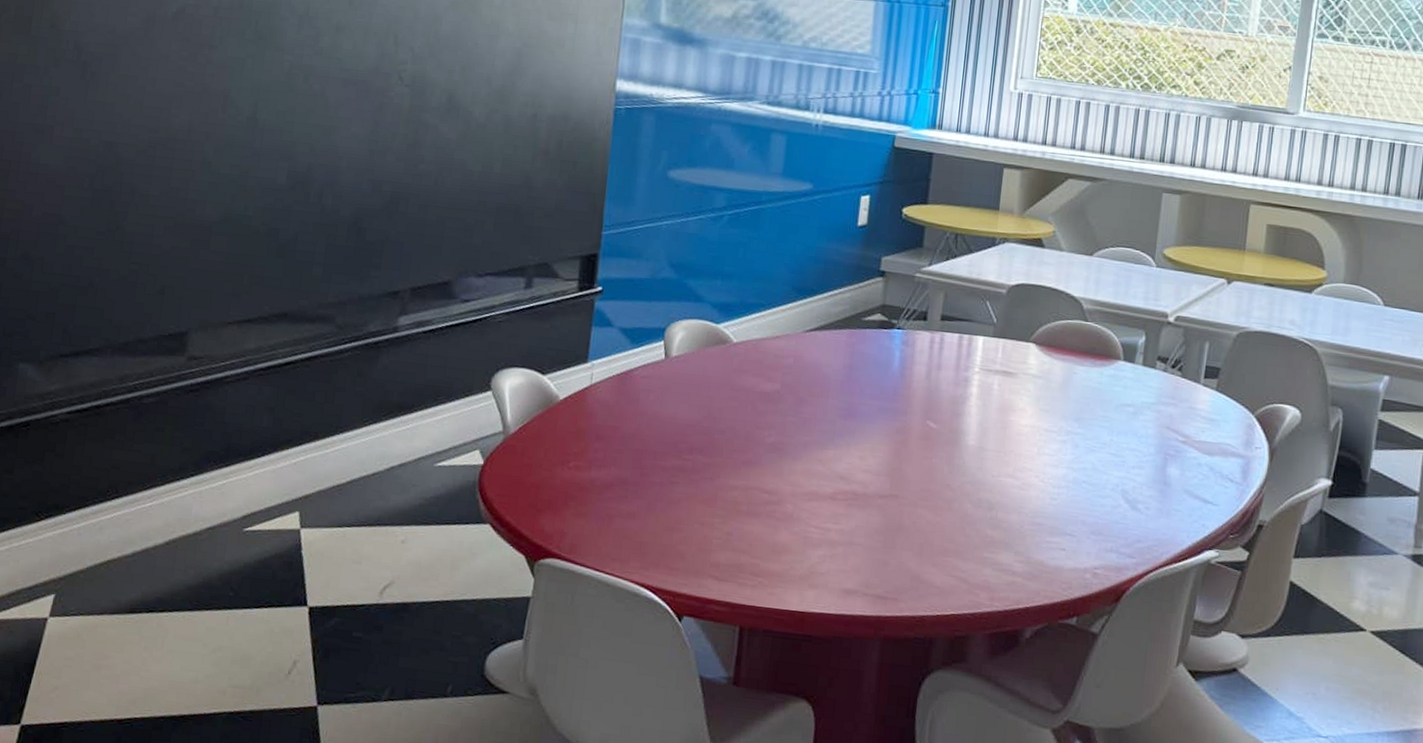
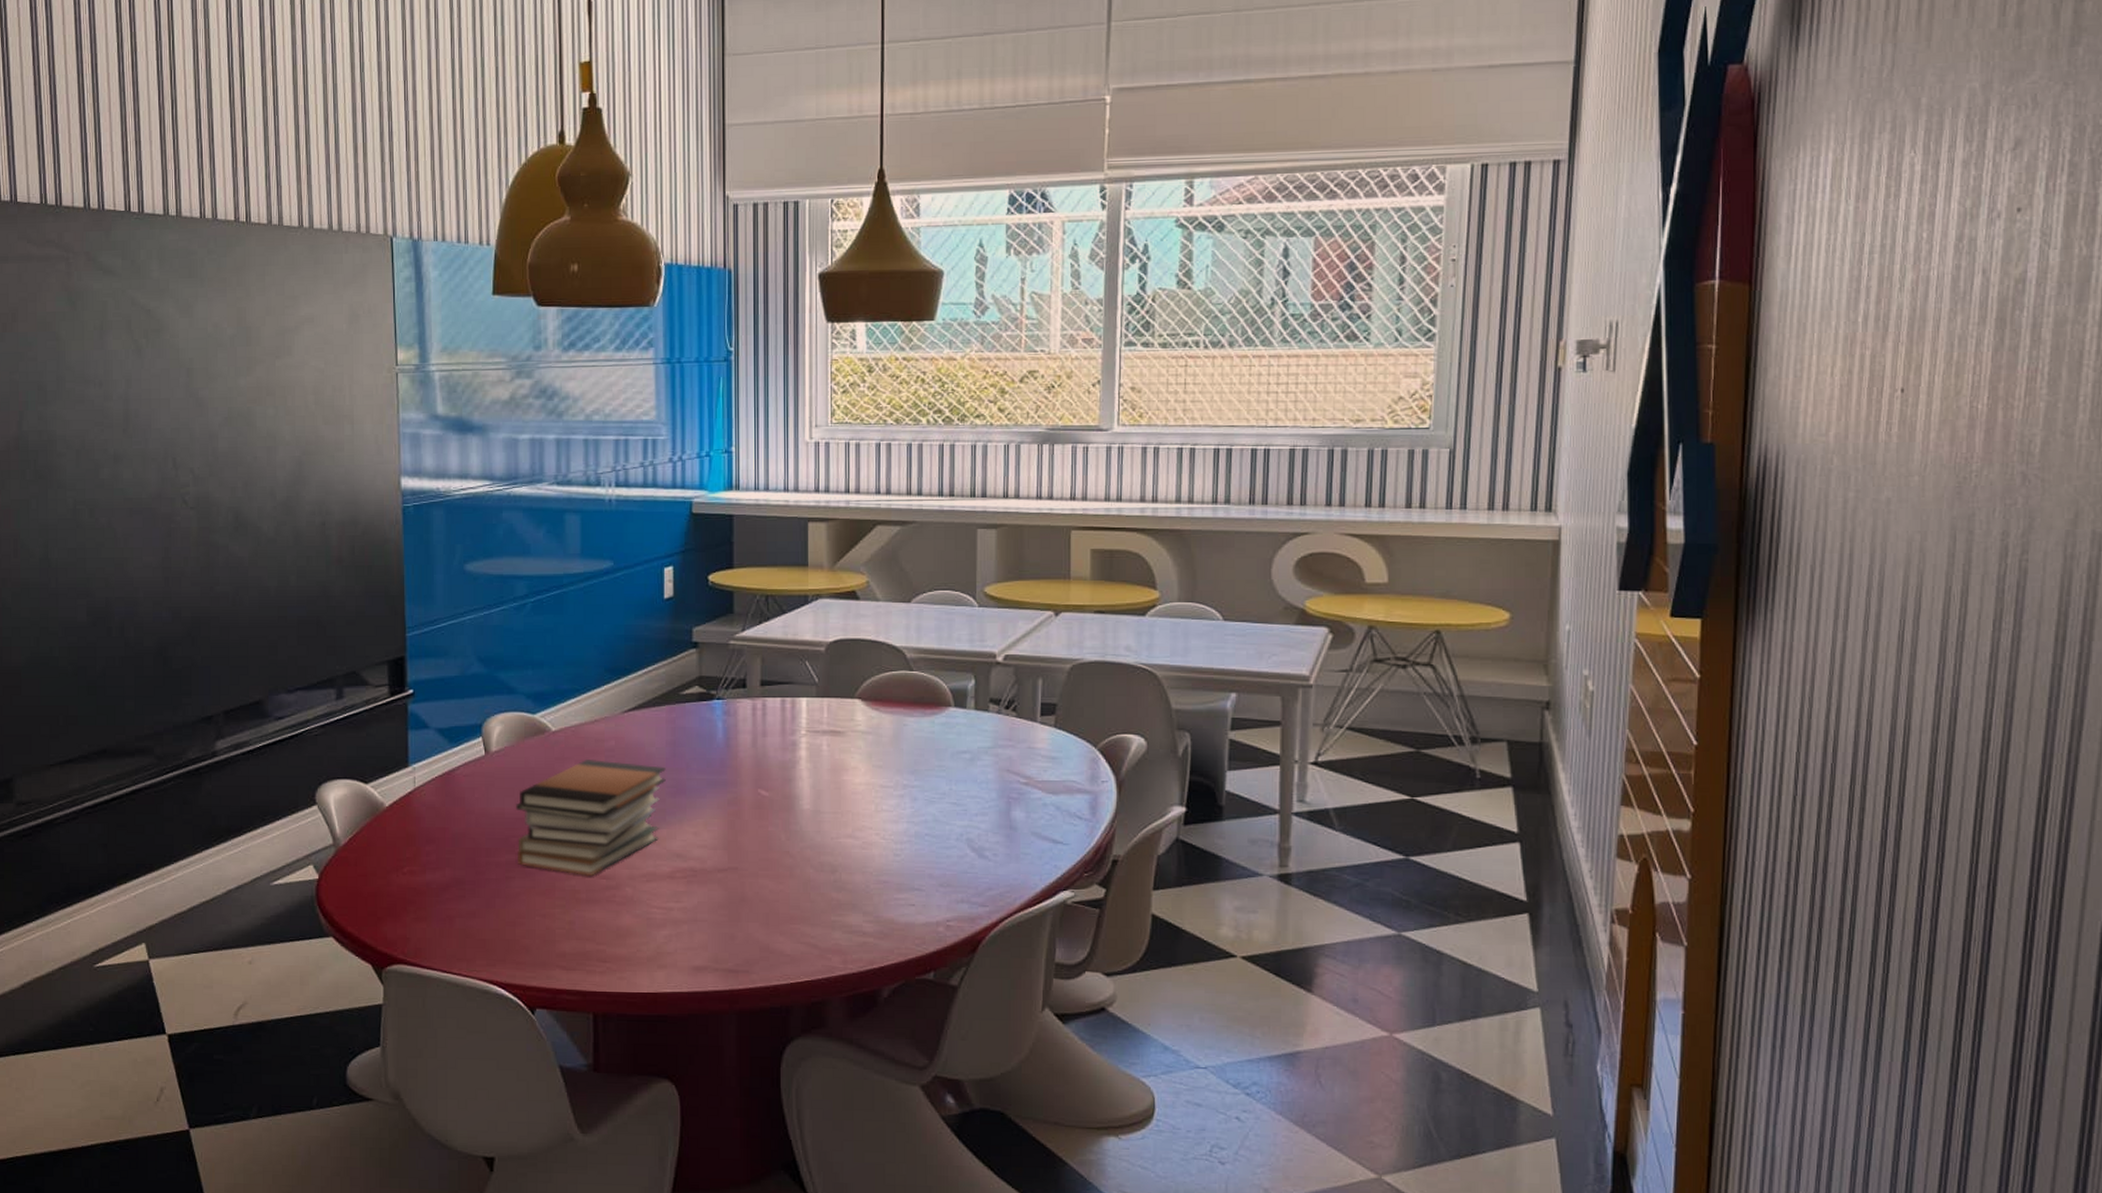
book stack: none [683,374,840,490] -> present [516,760,666,877]

